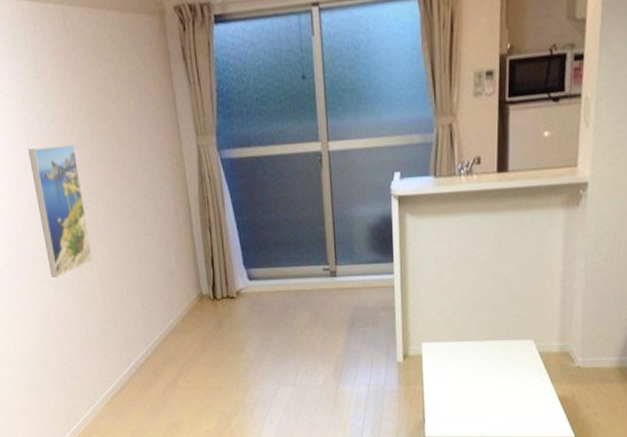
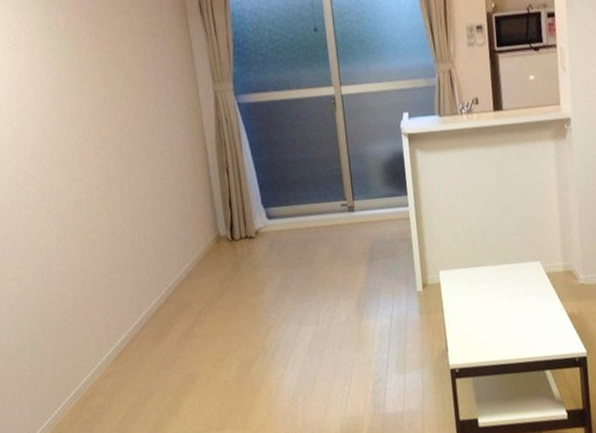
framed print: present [27,144,93,278] -> none [34,91,102,227]

